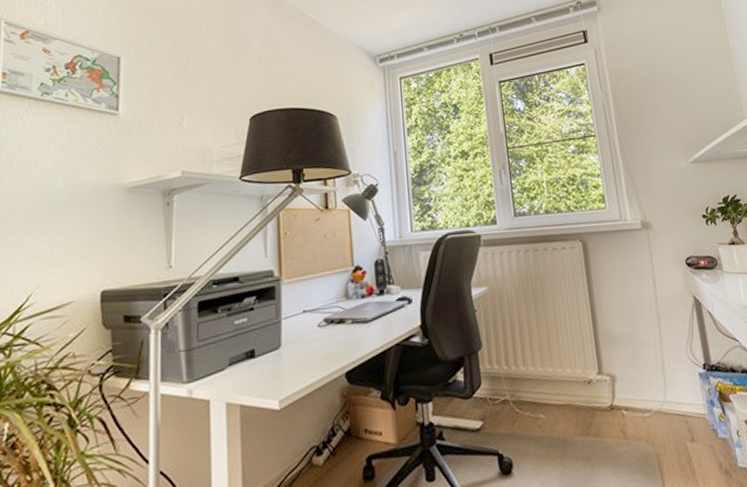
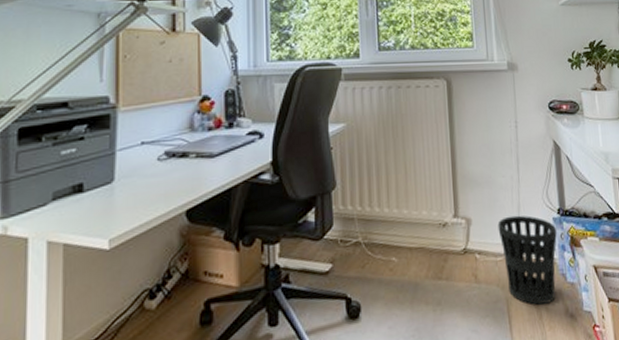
wastebasket: none [642,371,708,461] -> present [497,215,557,305]

